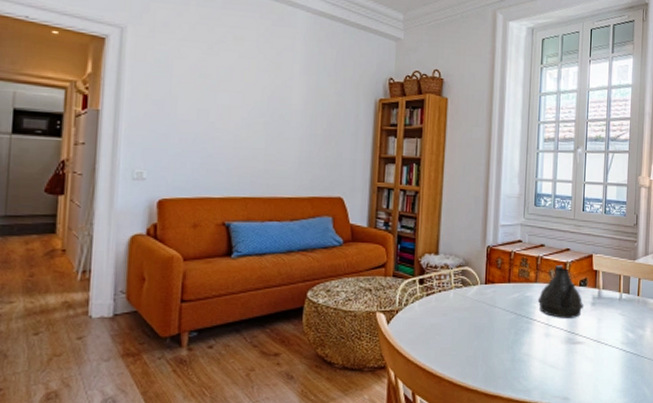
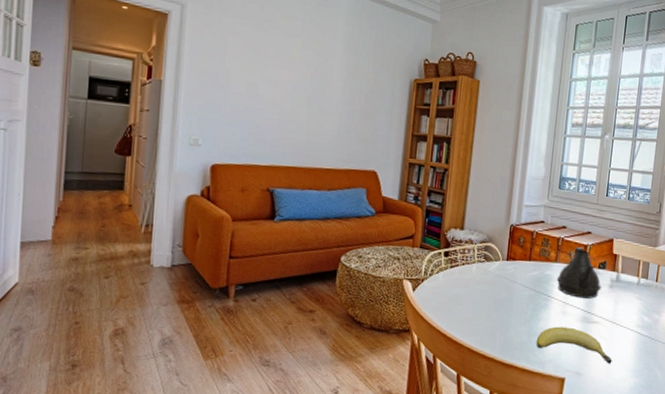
fruit: none [520,350,599,386] -> present [536,326,612,364]

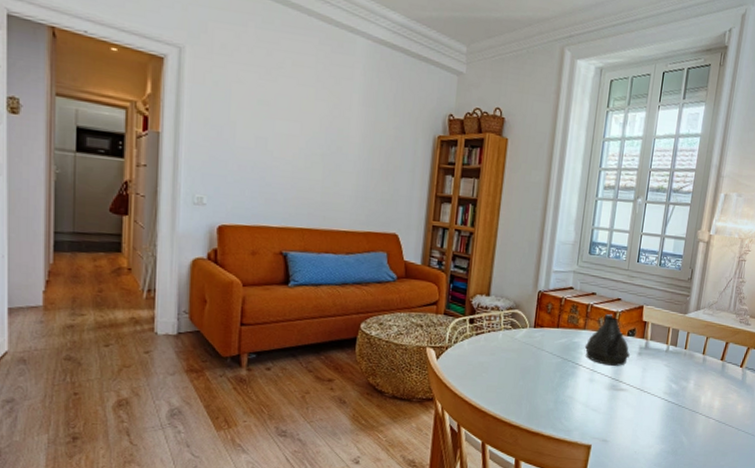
fruit: present [536,326,612,364] -> none [562,394,639,431]

